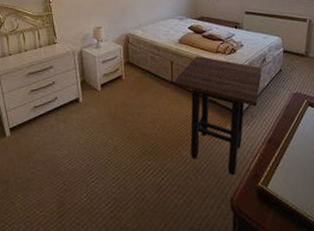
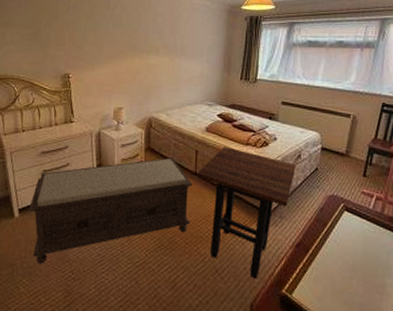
bench: none [19,69,171,179] -> present [29,157,192,265]

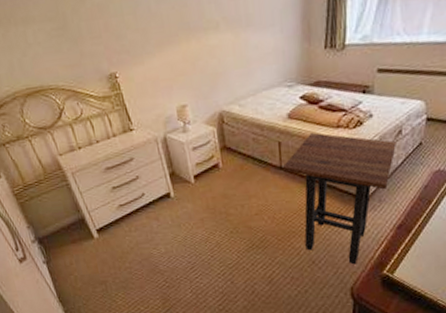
bench: present [29,157,192,265] -> none [106,154,281,278]

